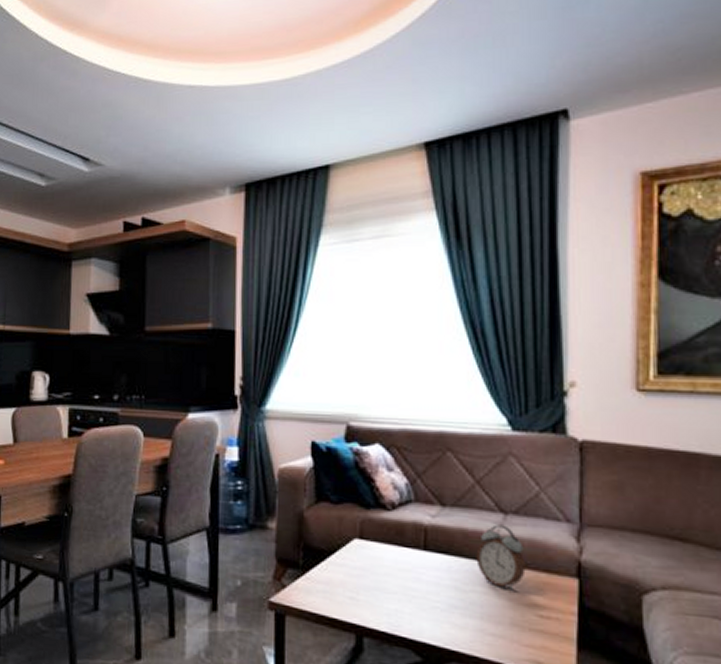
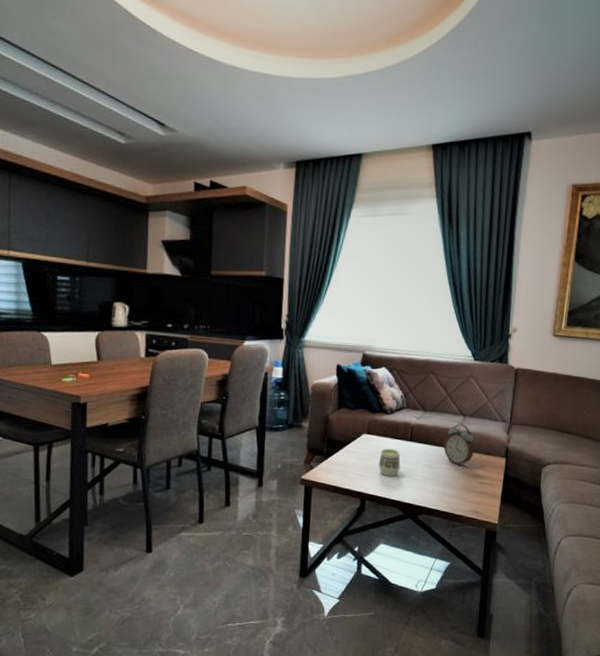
cup: none [379,560,412,602] -> present [378,448,401,476]

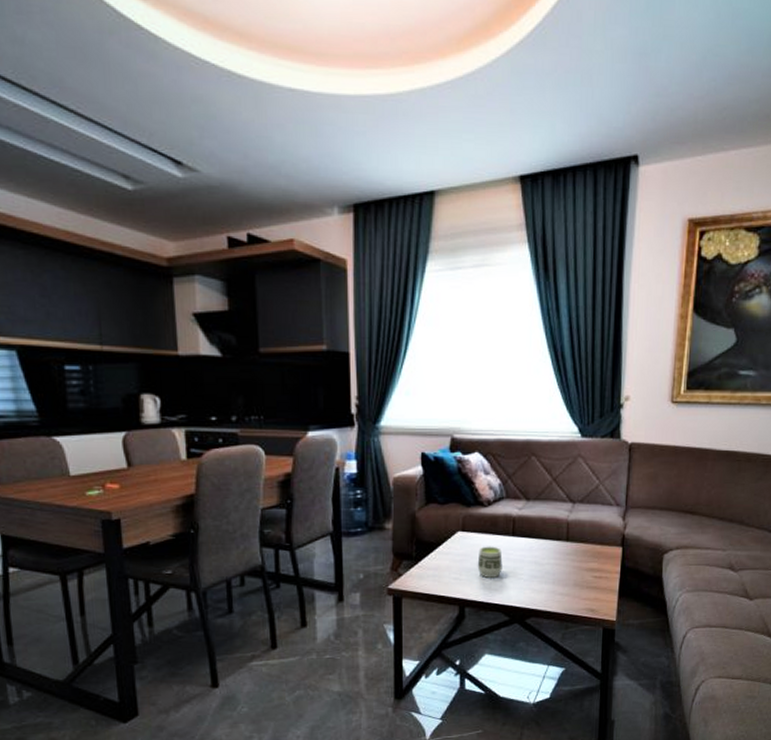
alarm clock: present [443,423,475,467] -> none [551,511,587,560]

